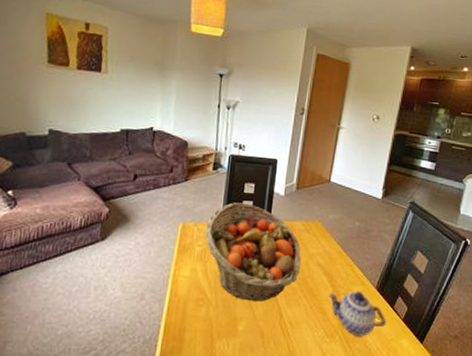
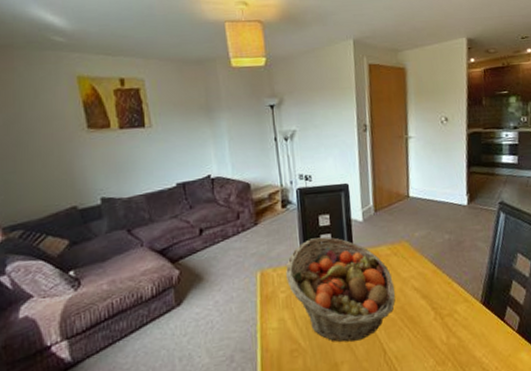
teapot: present [328,291,387,337] -> none [431,308,501,359]

